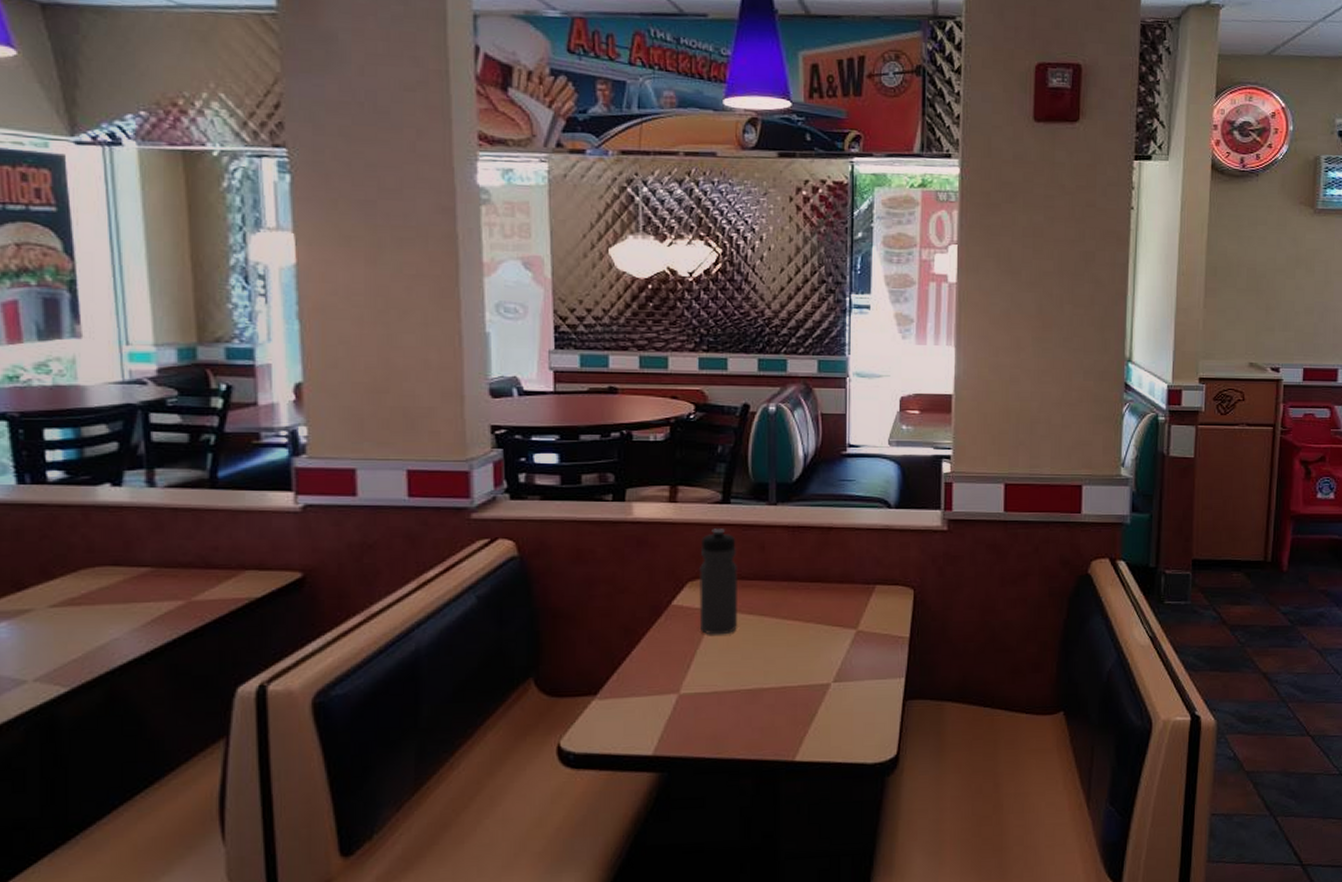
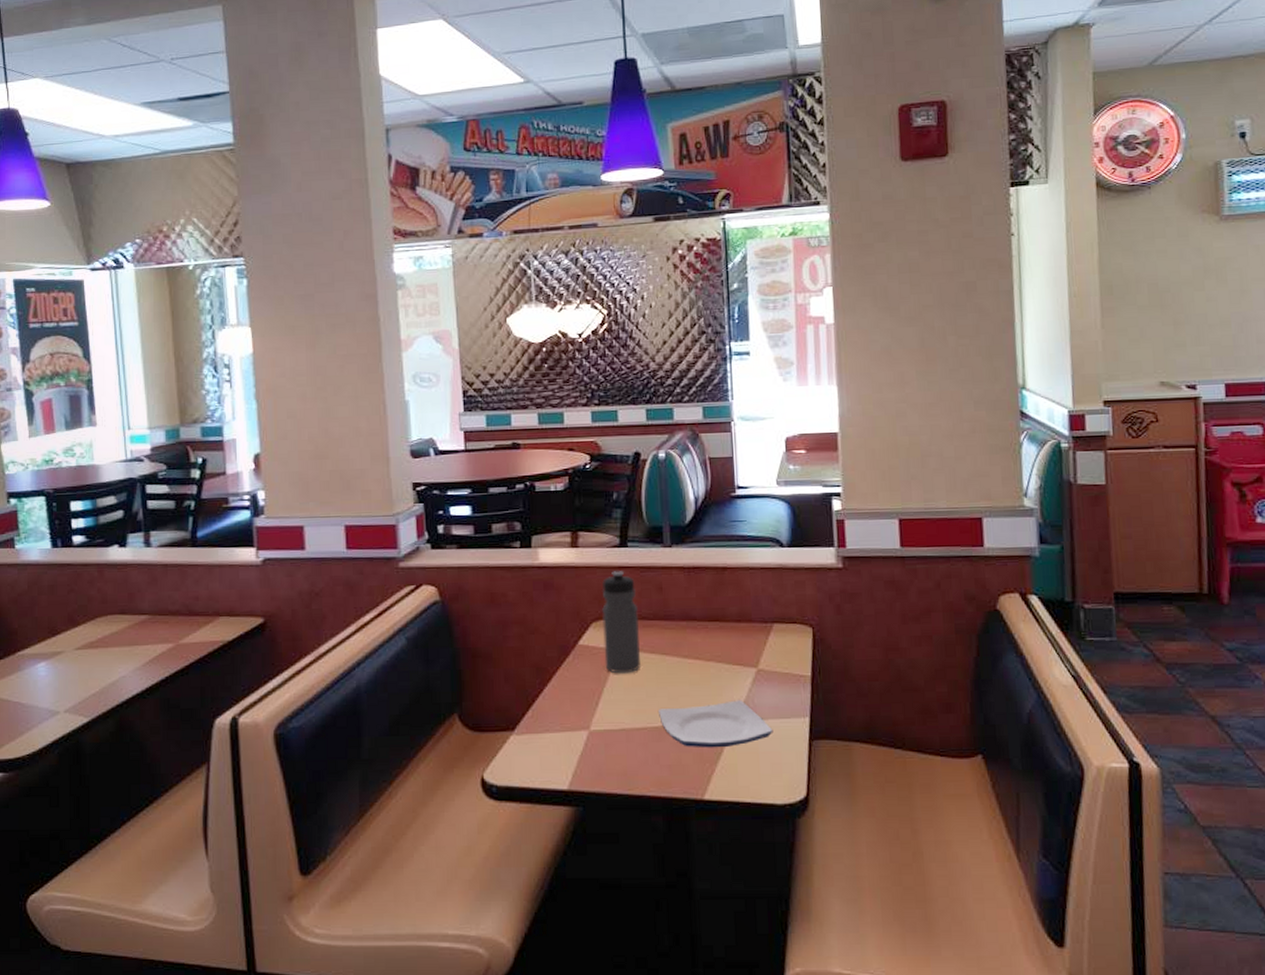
plate: none [754,661,869,710] -> present [659,700,773,748]

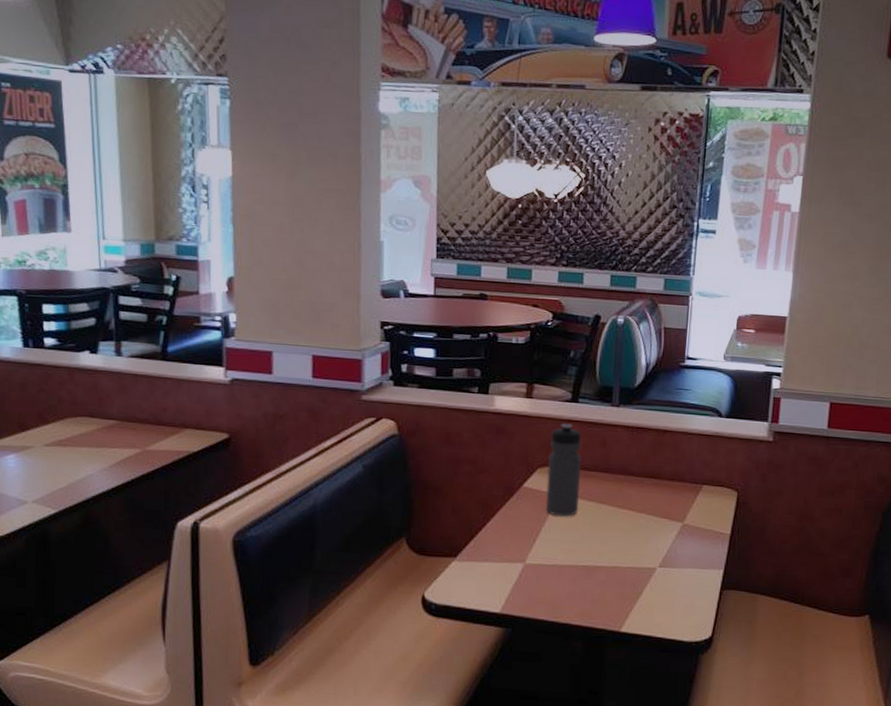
plate: present [659,700,773,748] -> none [589,549,690,589]

